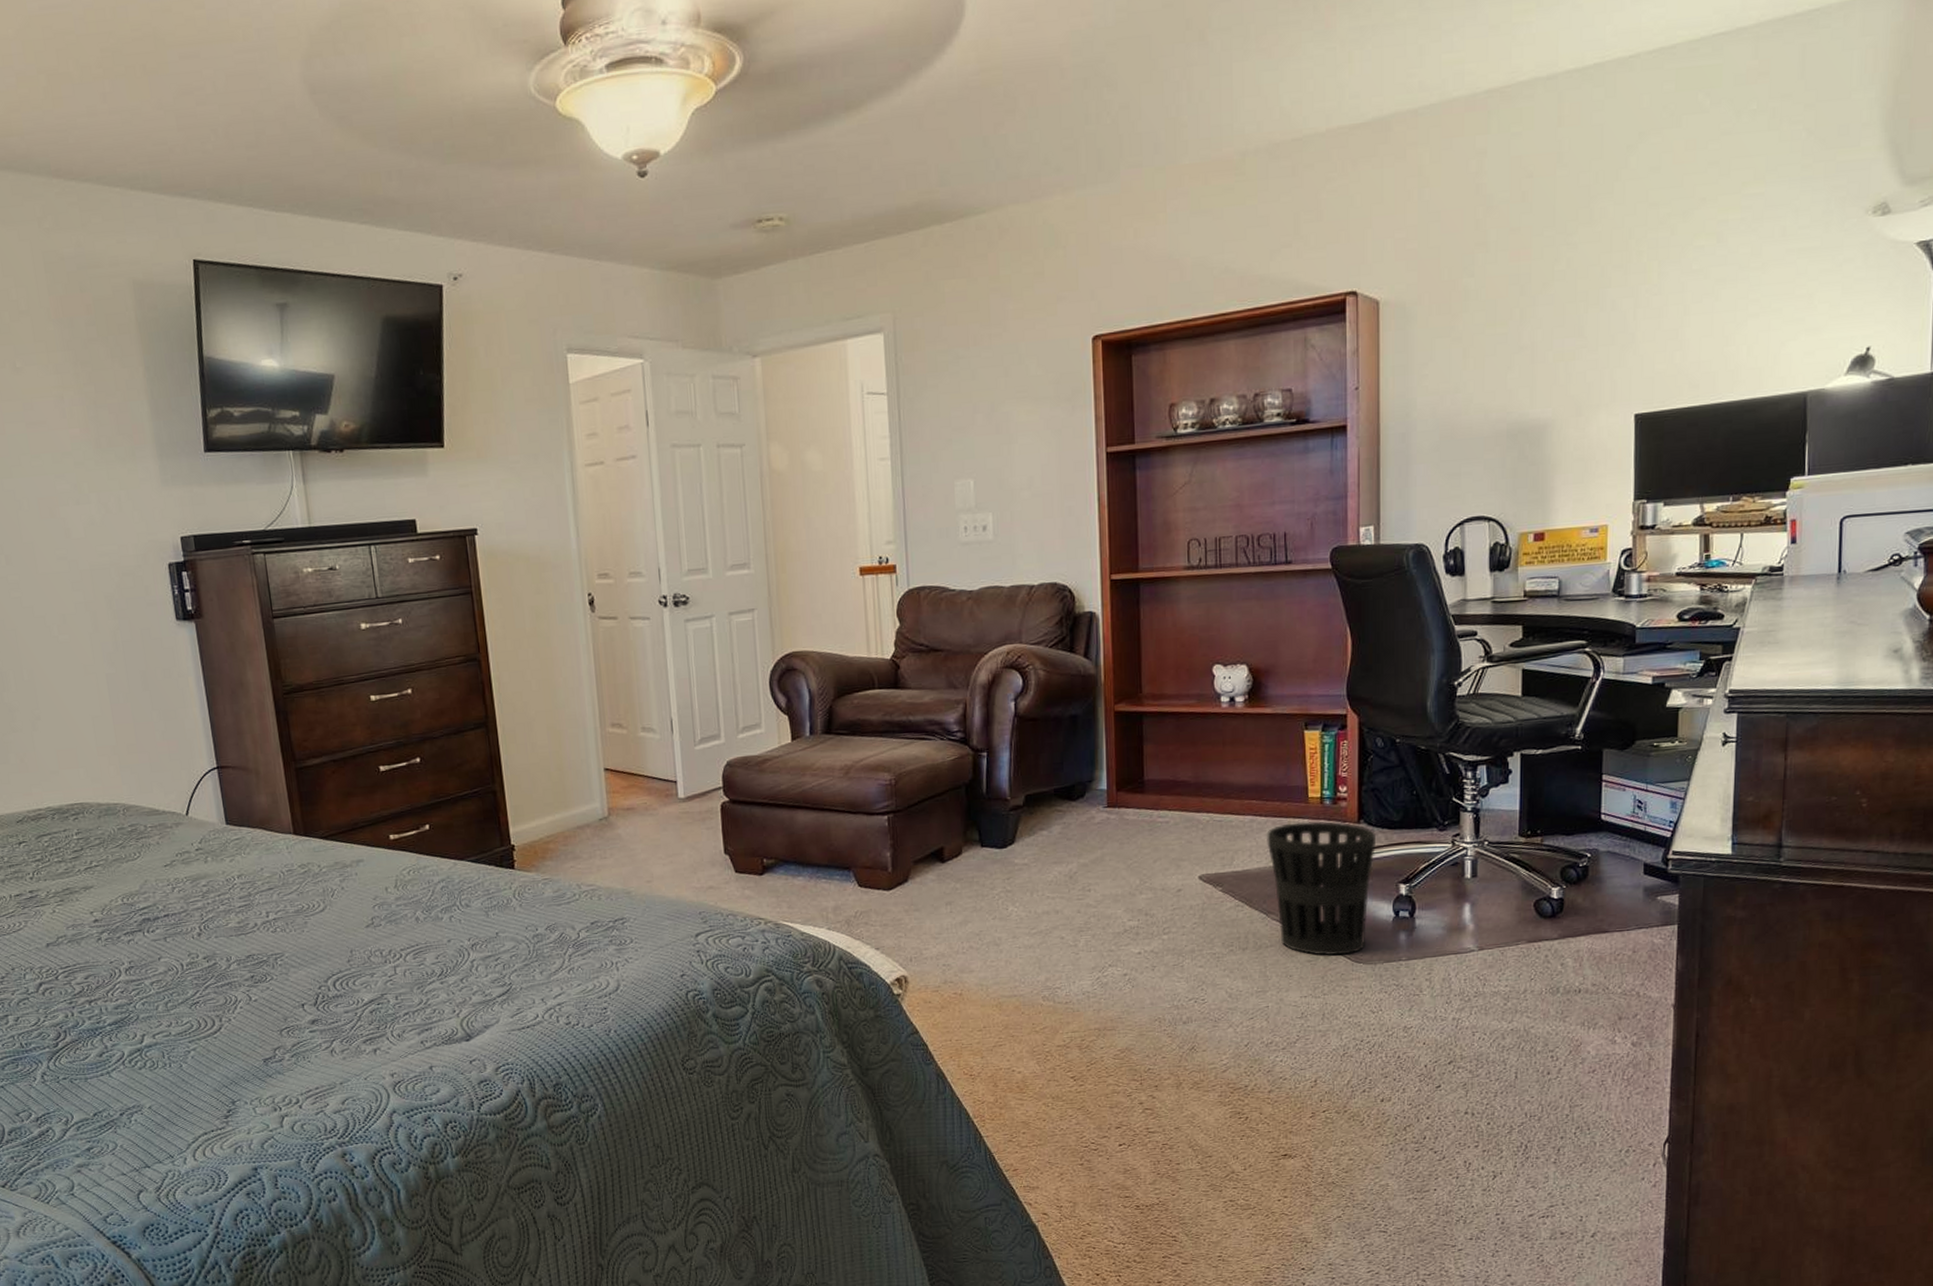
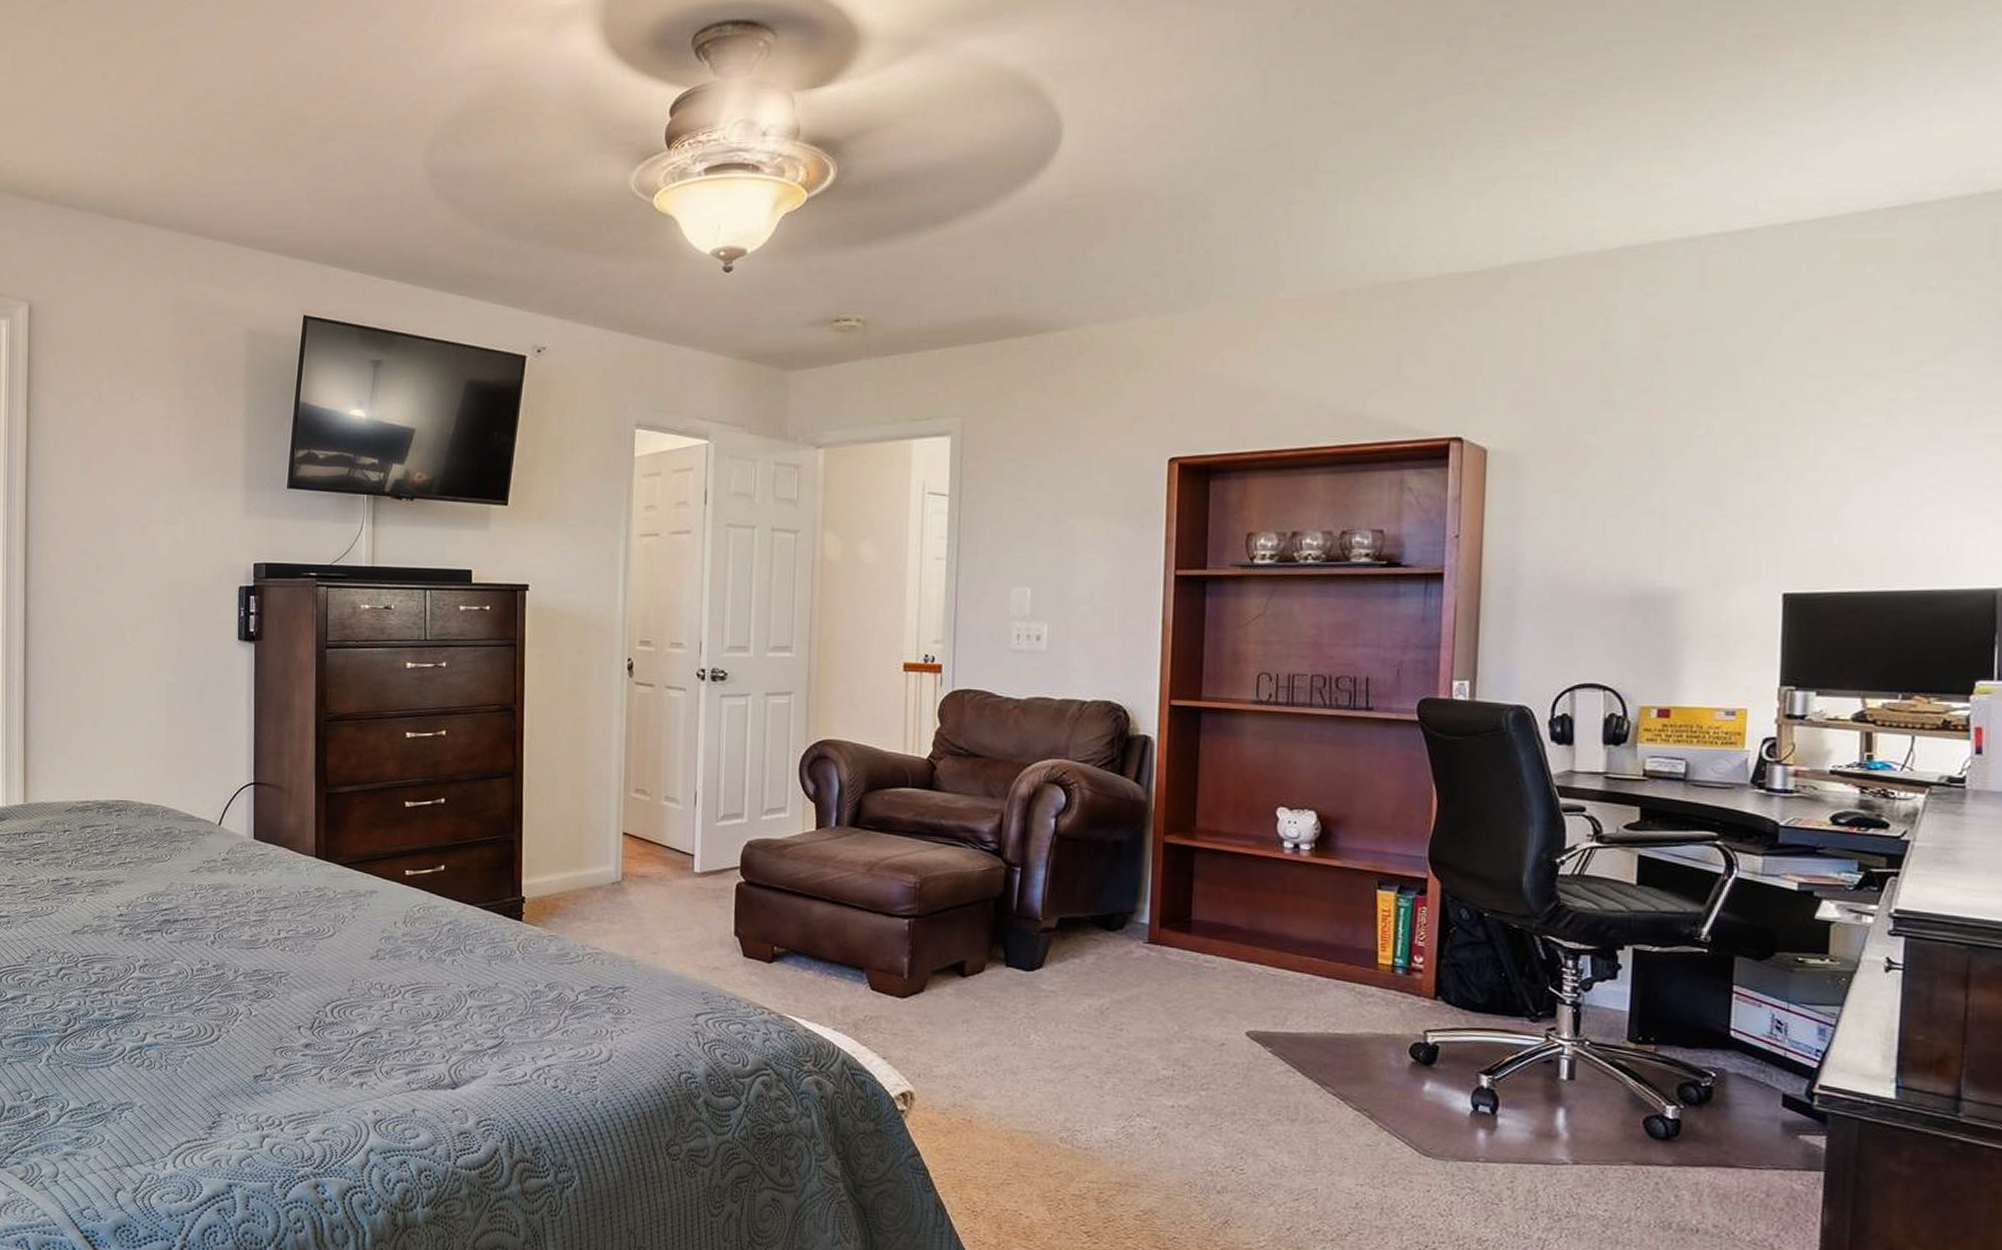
wastebasket: present [1267,821,1375,956] -> none [1326,988,1455,1145]

